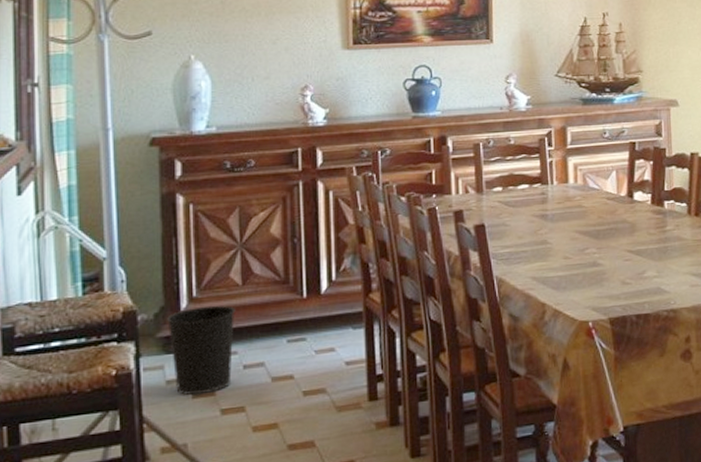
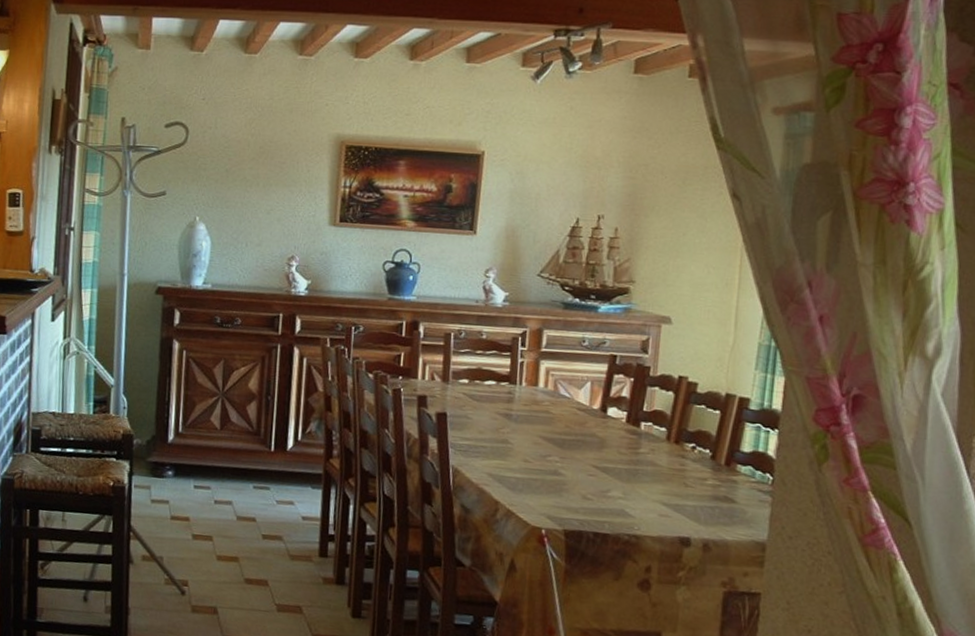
wastebasket: present [167,305,236,396] -> none [156,441,213,518]

